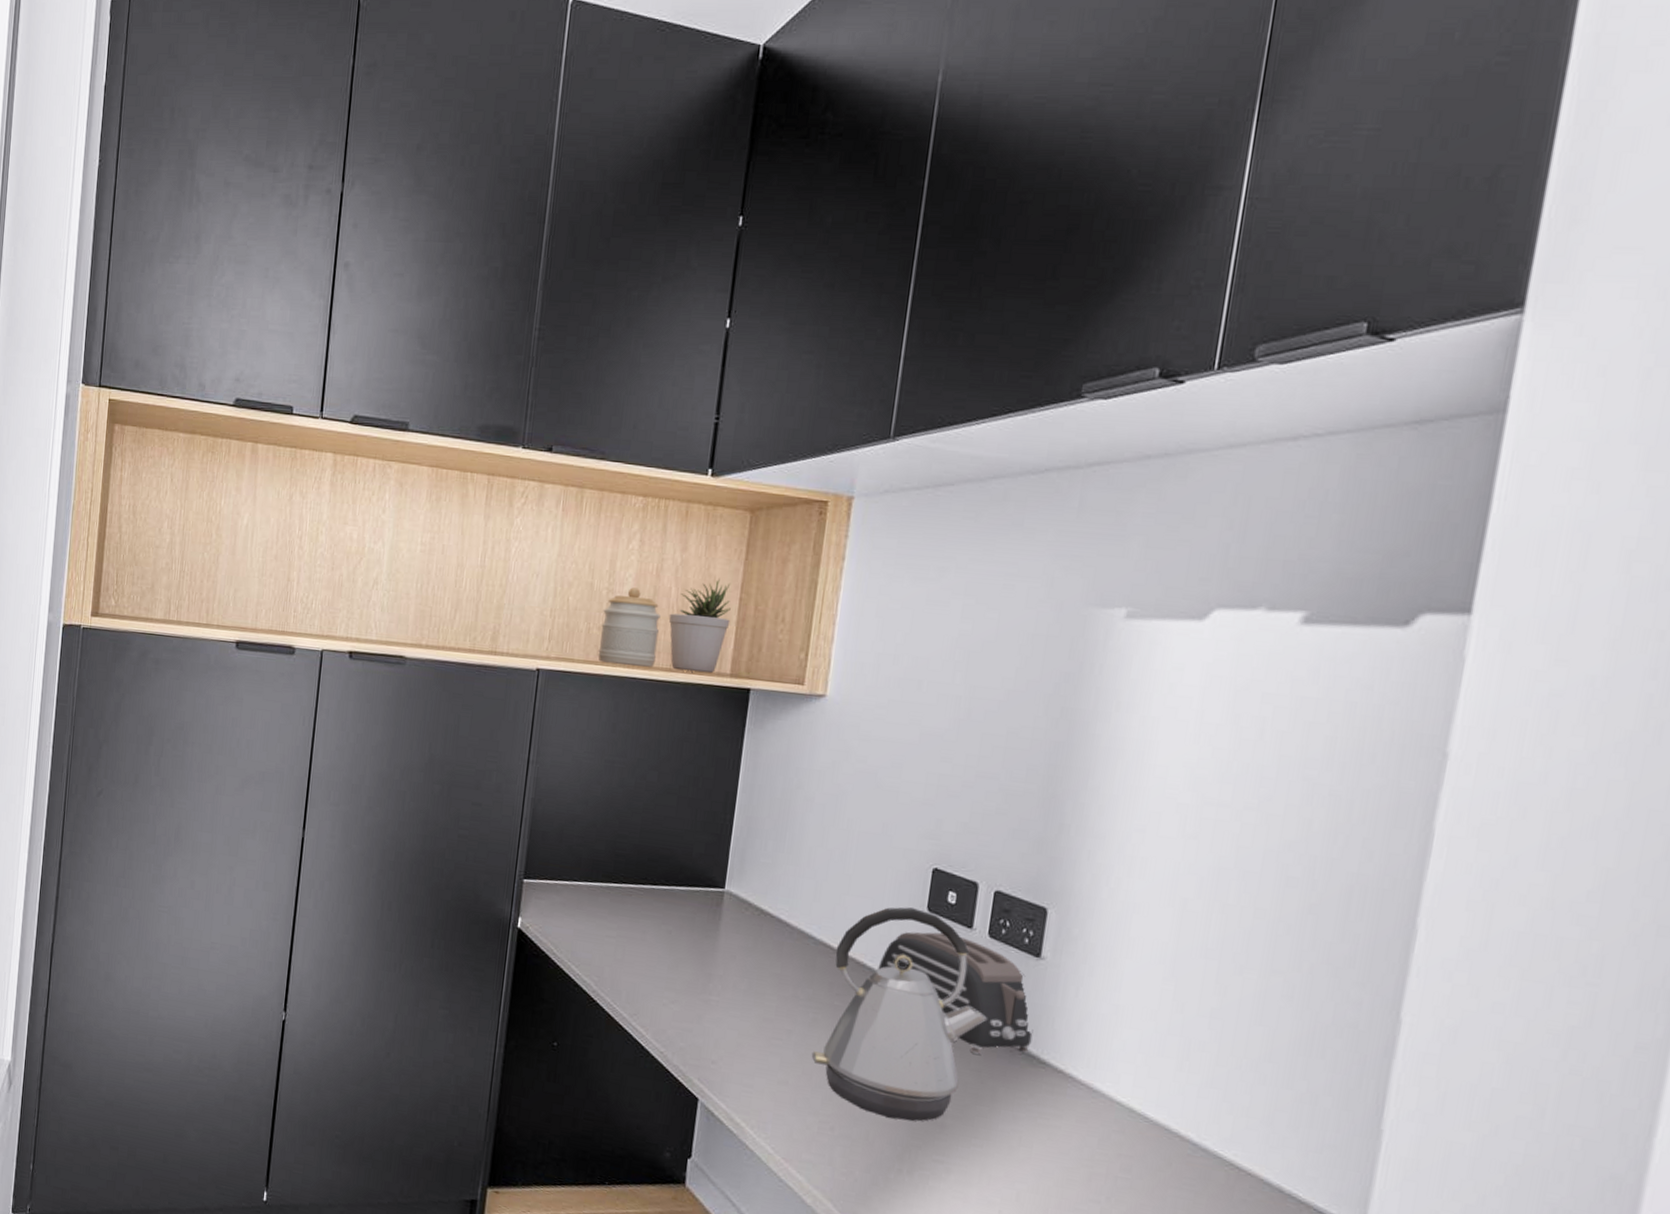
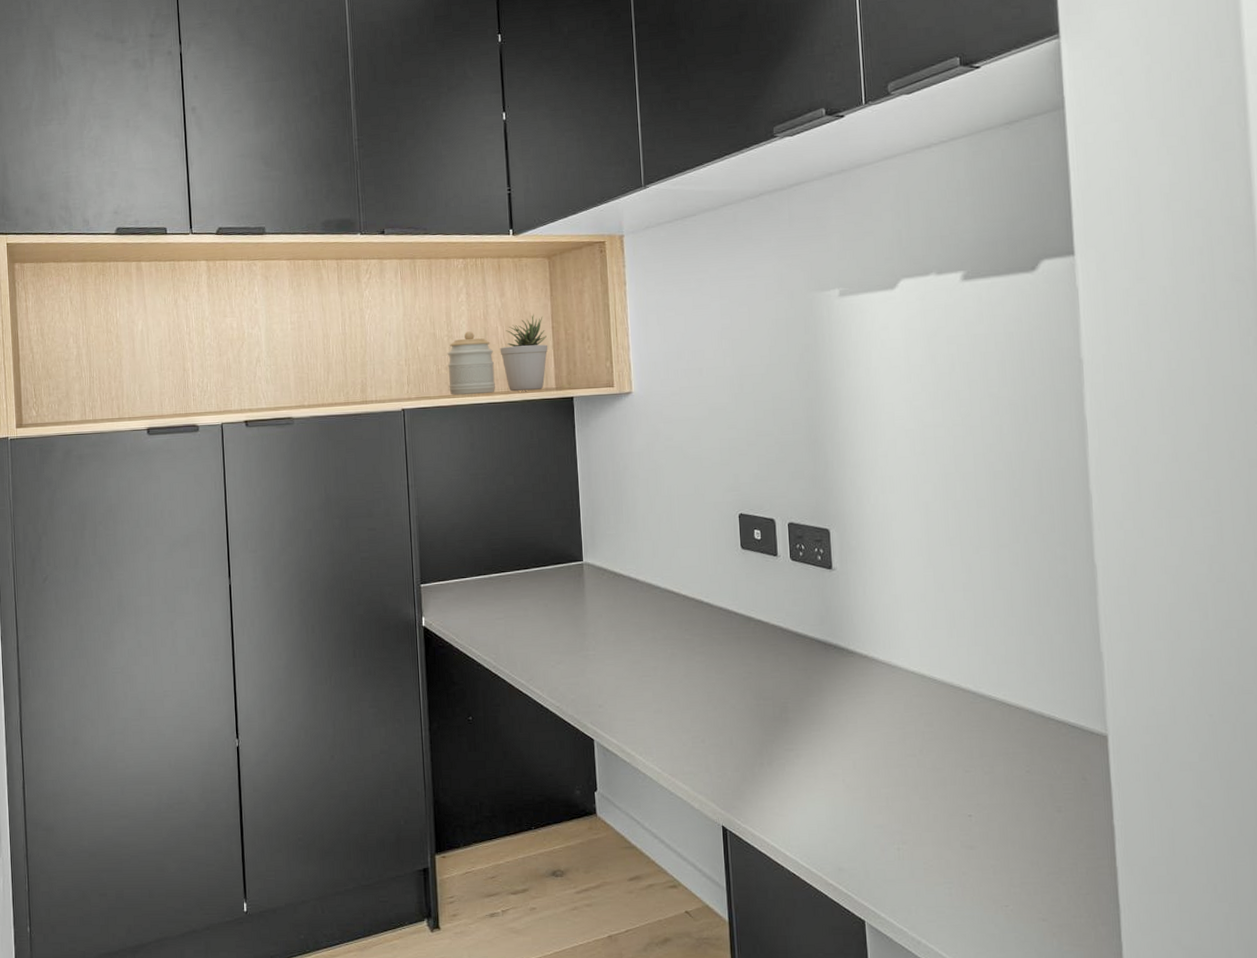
kettle: present [811,907,987,1121] -> none [675,548,802,722]
toaster: present [878,931,1034,1055] -> none [713,564,839,657]

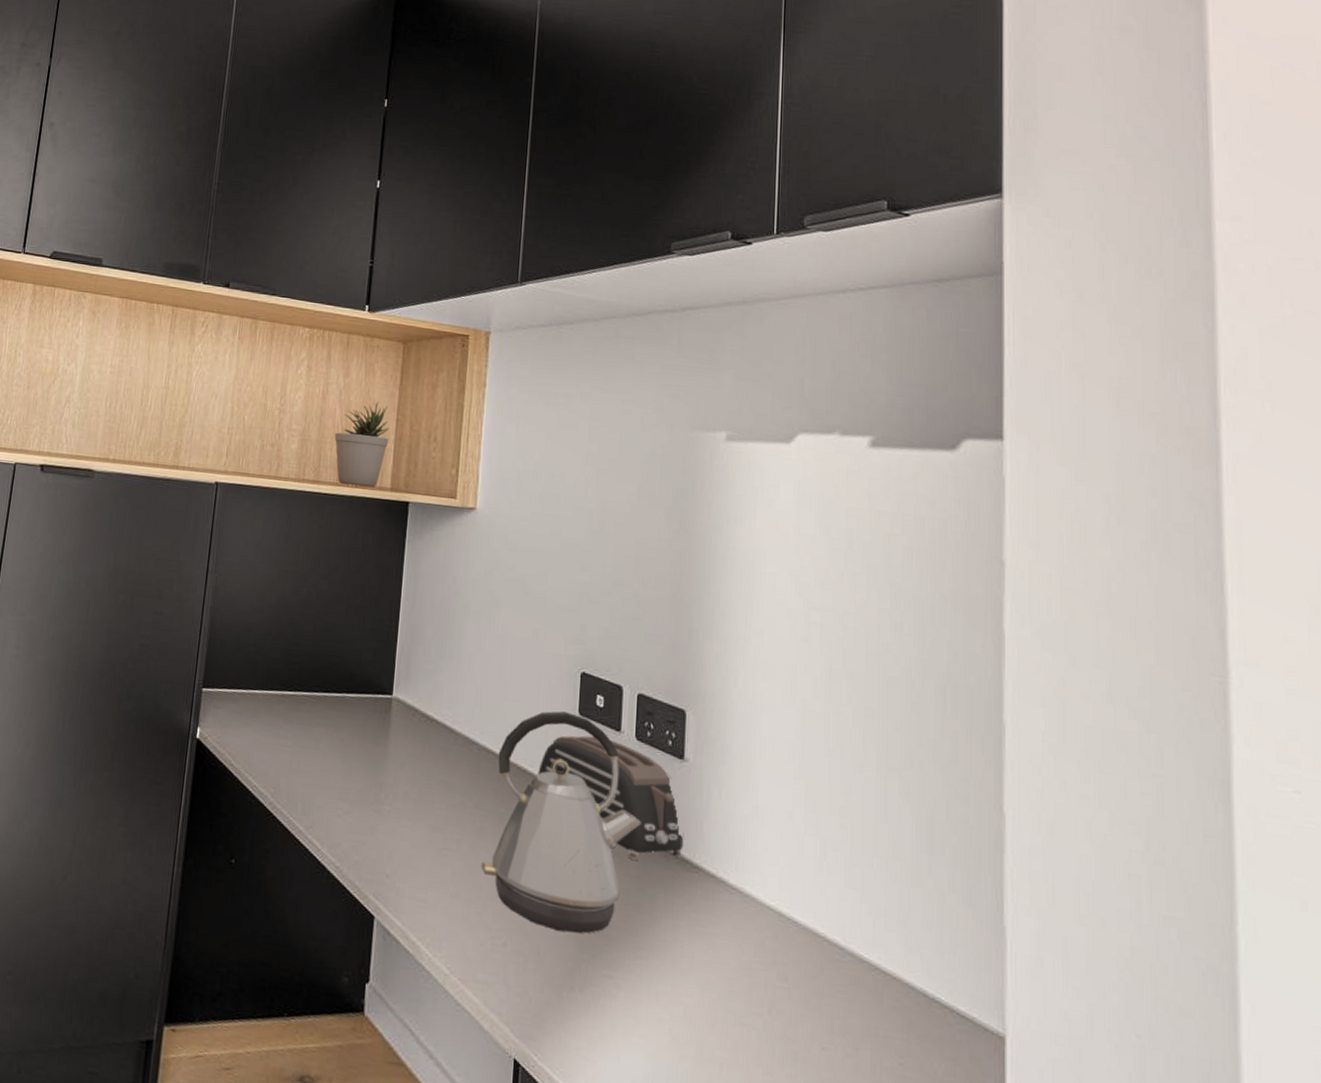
jar: present [447,331,496,395] -> none [271,408,327,482]
kettle: none [675,548,802,722] -> present [480,711,641,934]
toaster: none [713,564,839,657] -> present [538,735,684,861]

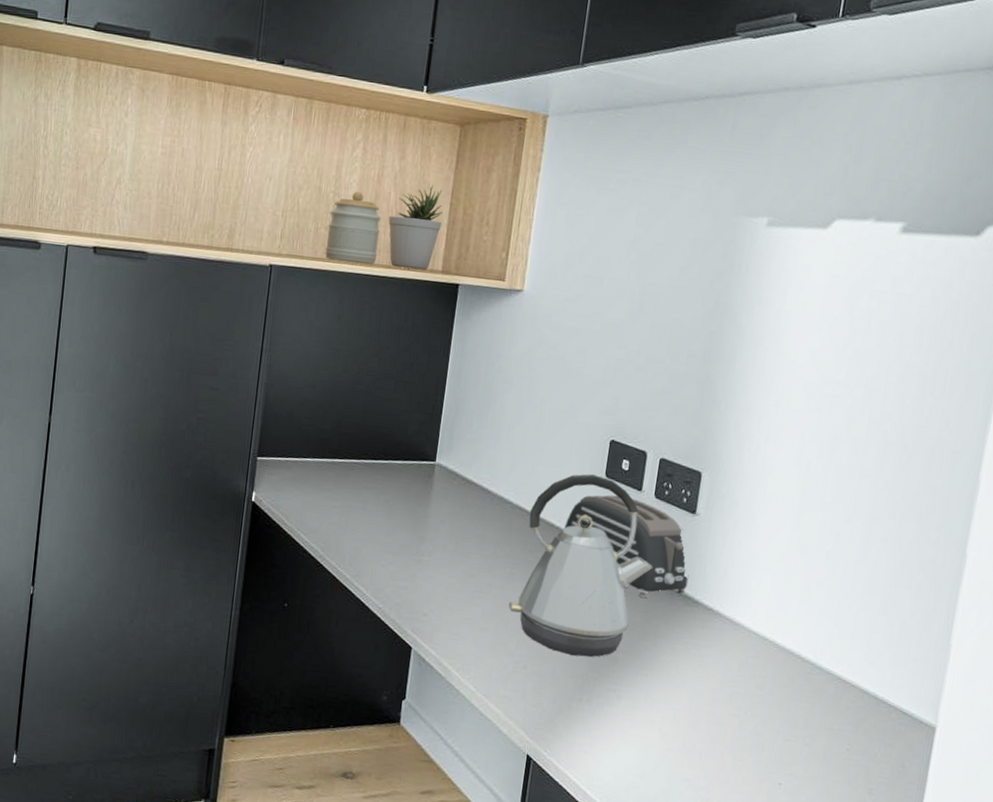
jar: none [271,408,327,482] -> present [325,191,381,264]

